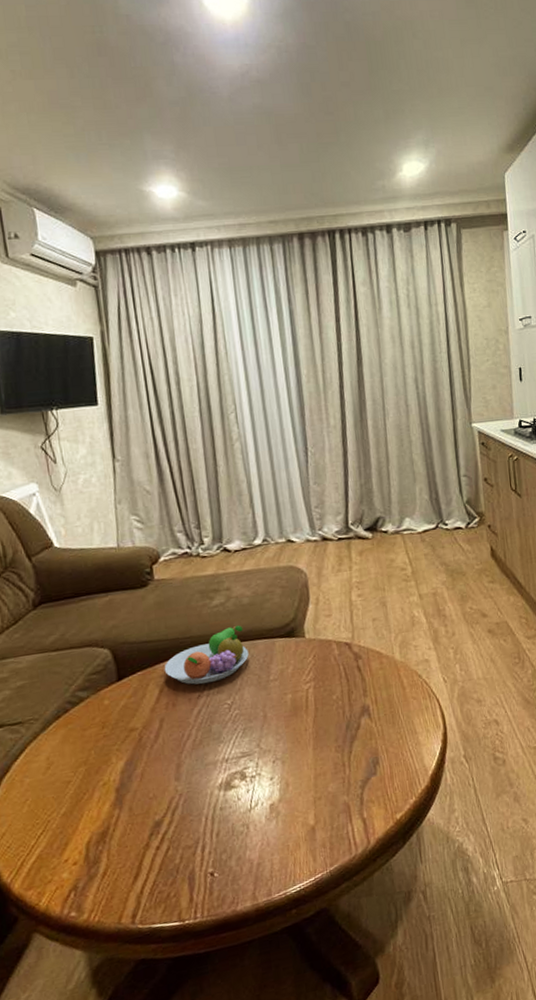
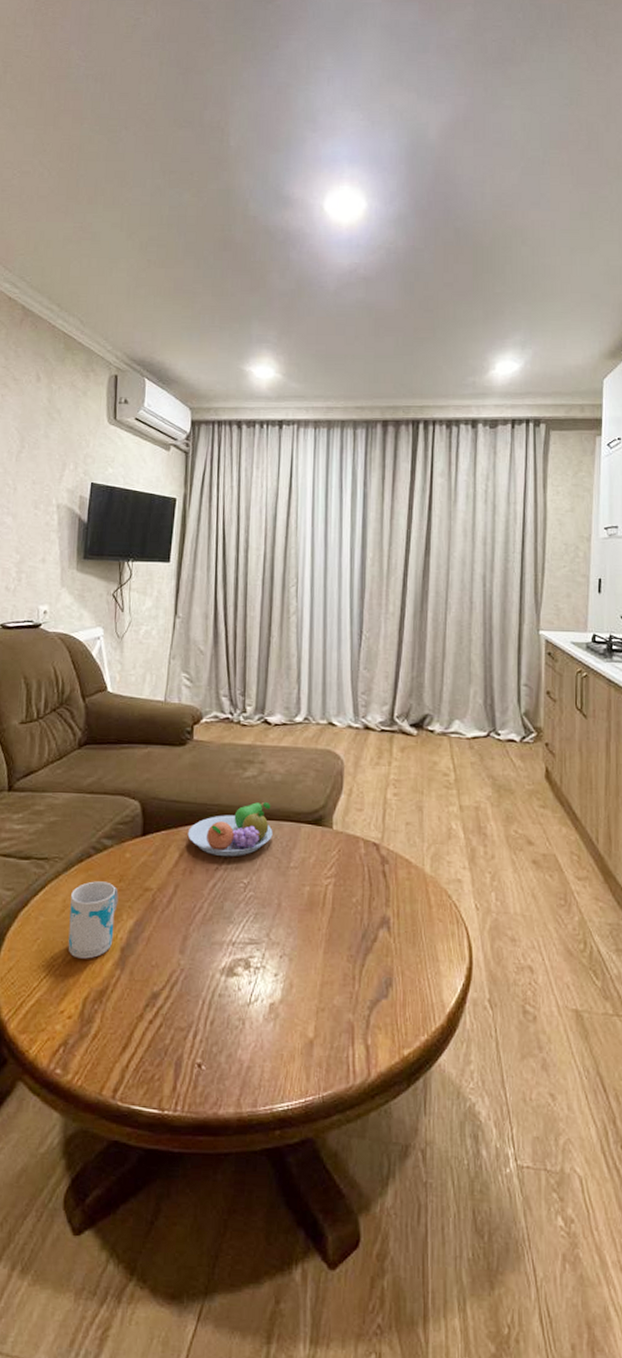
mug: none [54,731,106,809] -> present [68,881,119,959]

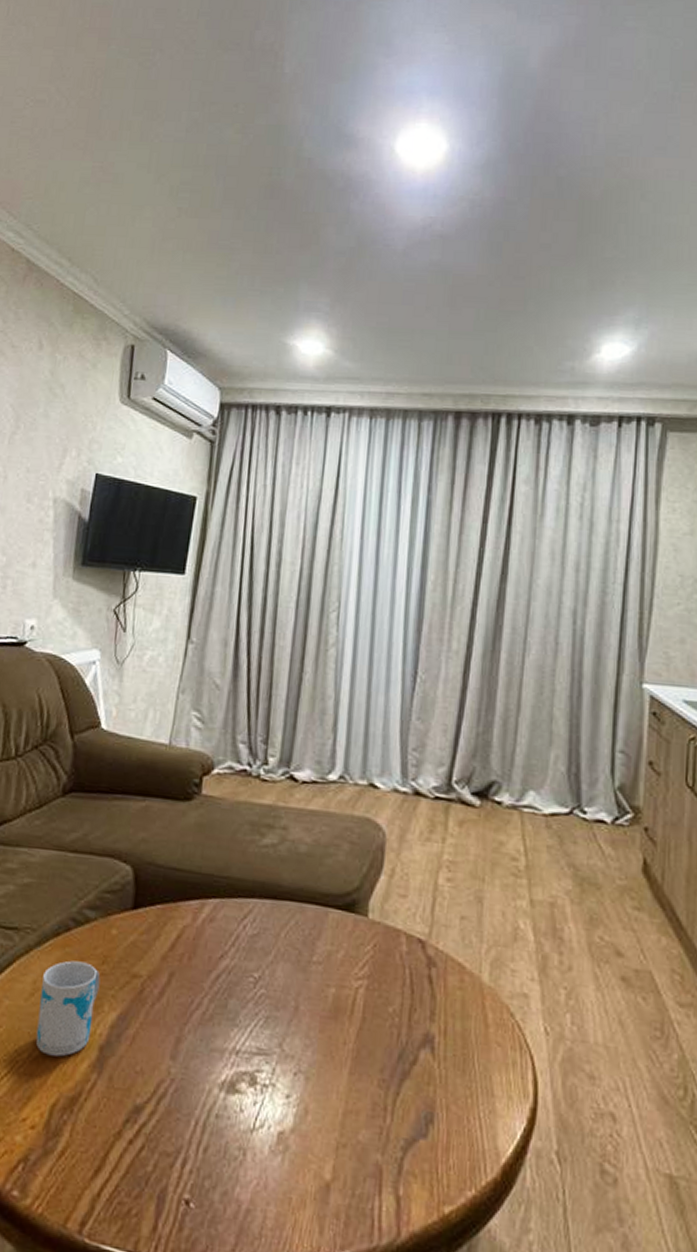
fruit bowl: present [187,801,273,857] -> none [188,877,293,944]

